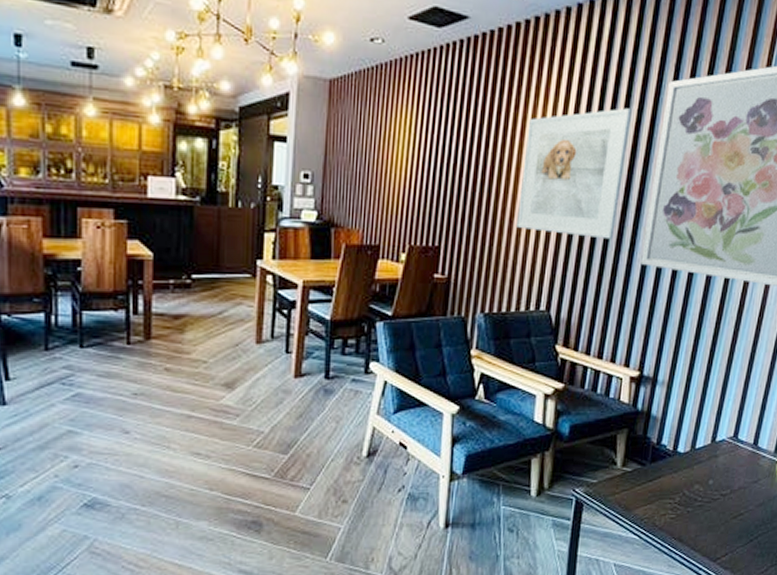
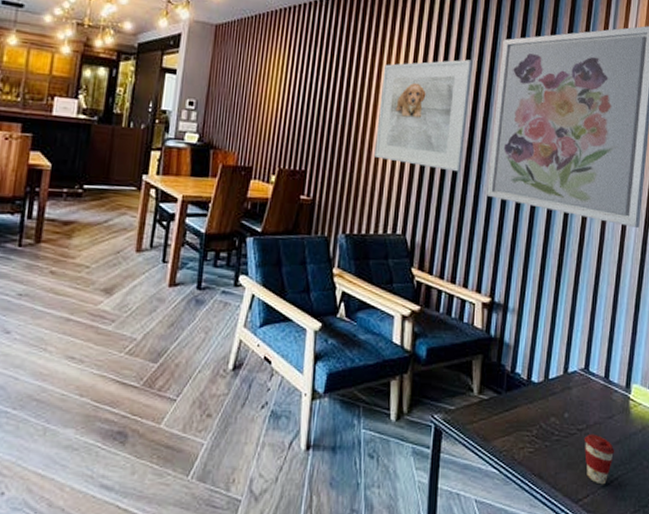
coffee cup: none [726,498,758,544] -> present [584,433,615,485]

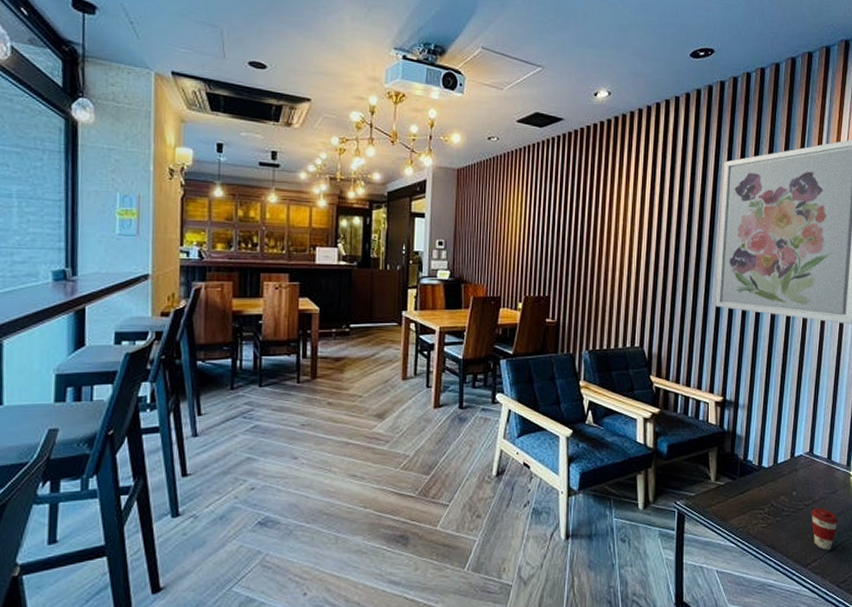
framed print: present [375,59,473,172] -> none [611,183,697,287]

